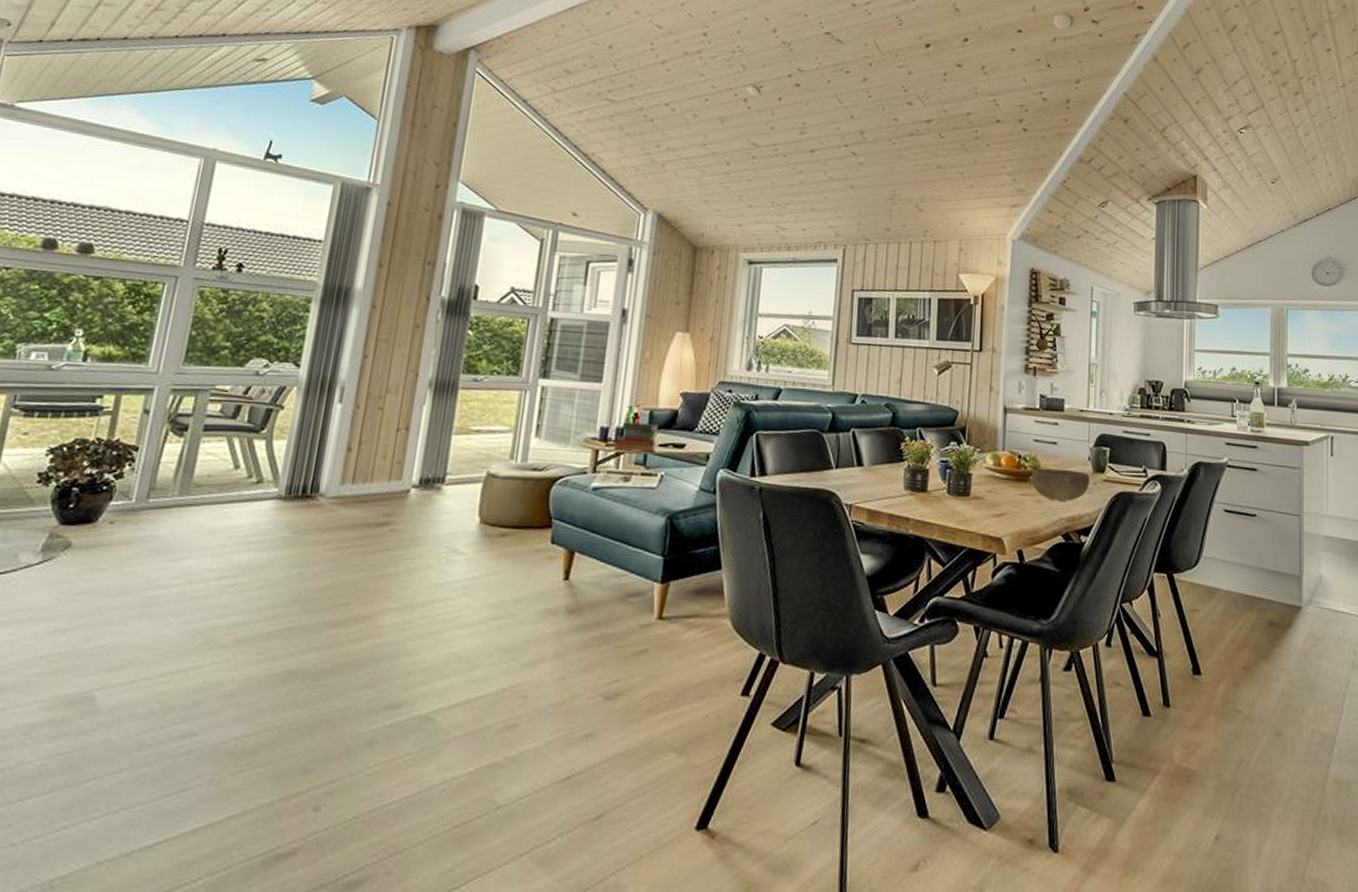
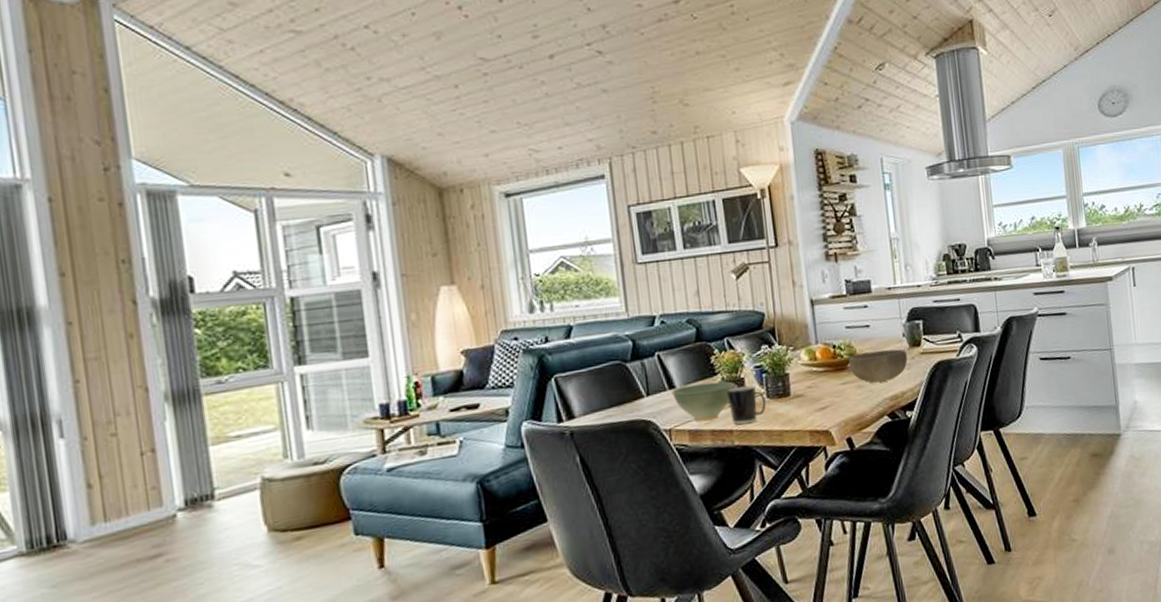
books: present [613,421,658,452] -> none [398,389,447,425]
bowl: none [859,465,920,505] -> present [672,381,736,422]
mug: none [910,476,946,516] -> present [727,385,766,425]

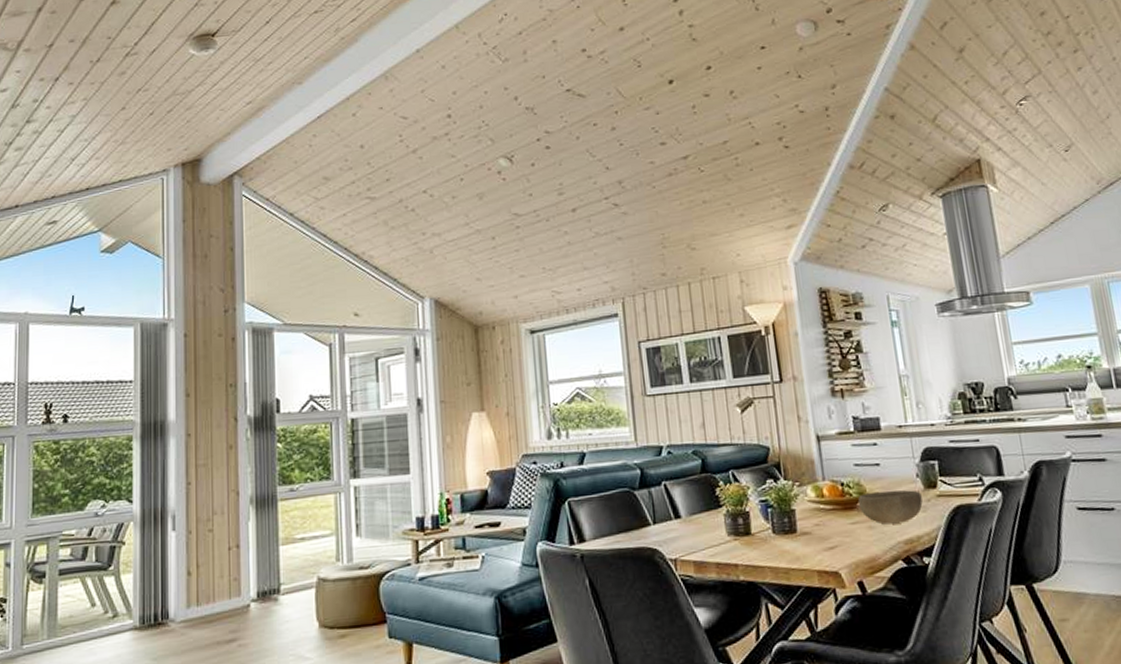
bowl: present [672,381,736,422] -> none [678,513,741,554]
mug: present [727,385,766,425] -> none [732,519,772,560]

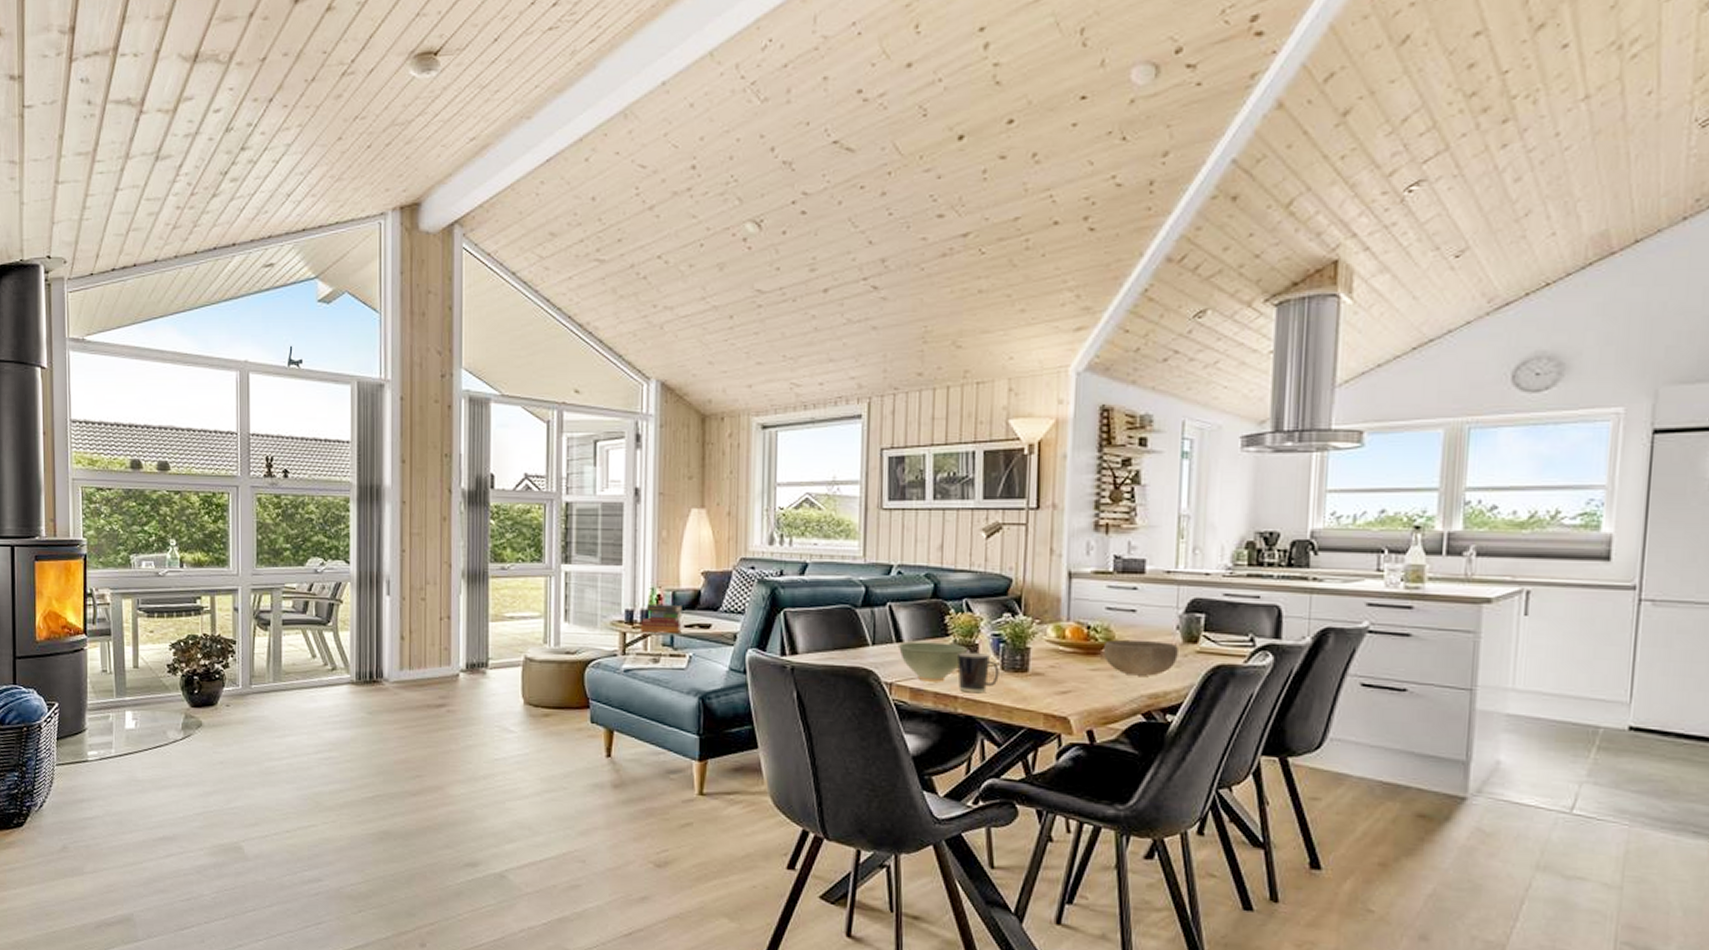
books: none [431,506,473,538] -> present [639,603,682,633]
bowl: none [678,513,741,554] -> present [899,641,968,682]
mug: none [732,519,772,560] -> present [957,651,999,694]

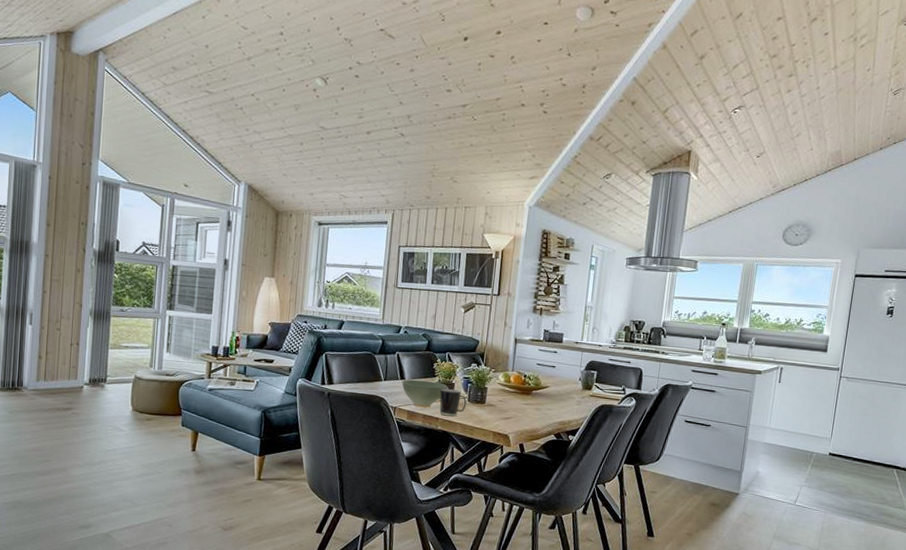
books: present [639,603,682,633] -> none [222,343,254,365]
bowl: present [1104,640,1178,676] -> none [533,385,579,410]

